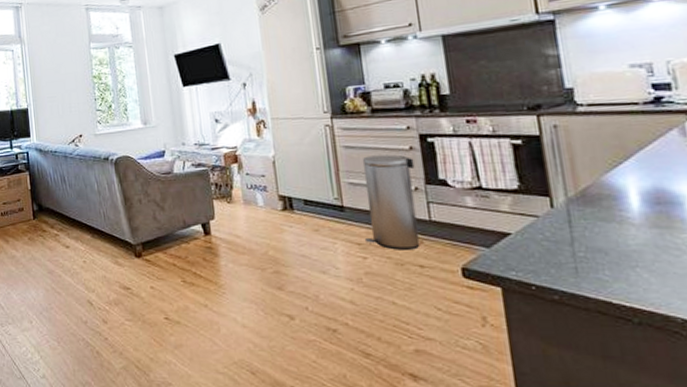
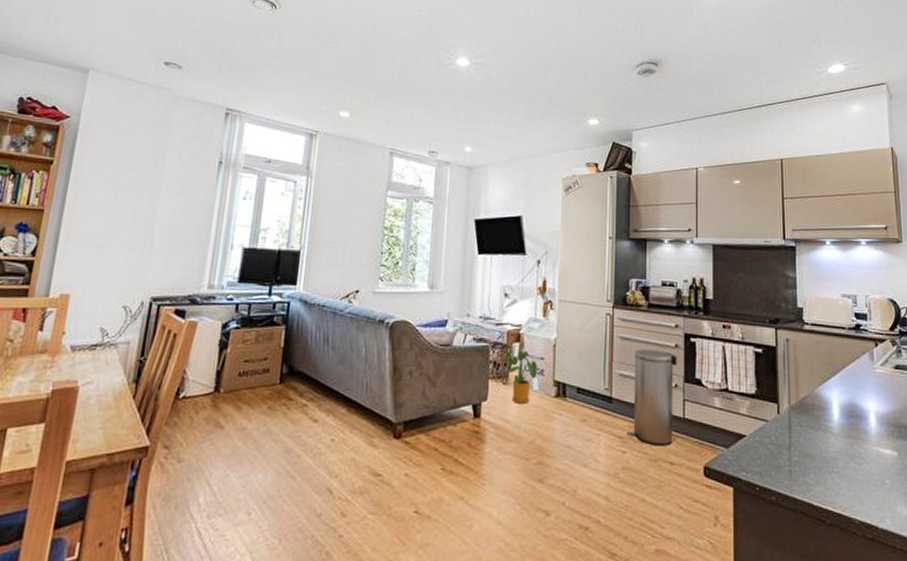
house plant: none [224,170,260,220] -> present [503,350,538,404]

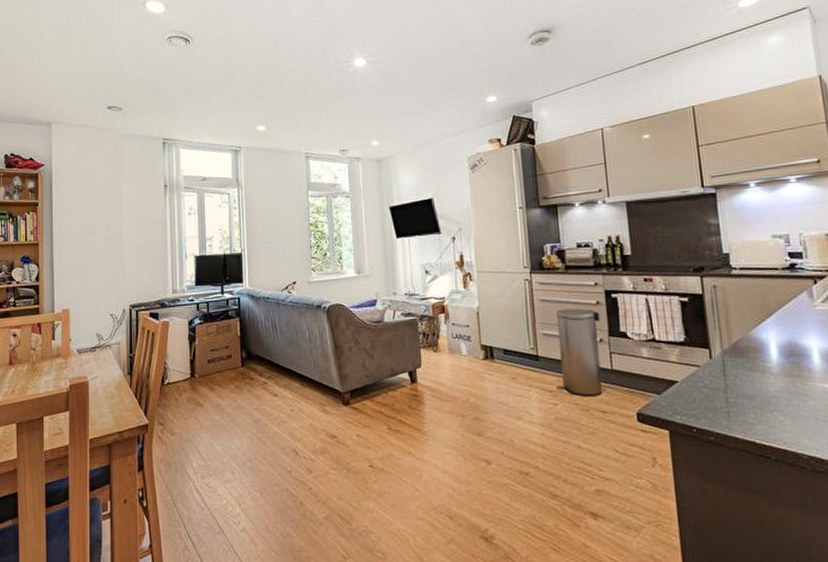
house plant: present [503,350,538,404] -> none [431,320,464,368]

